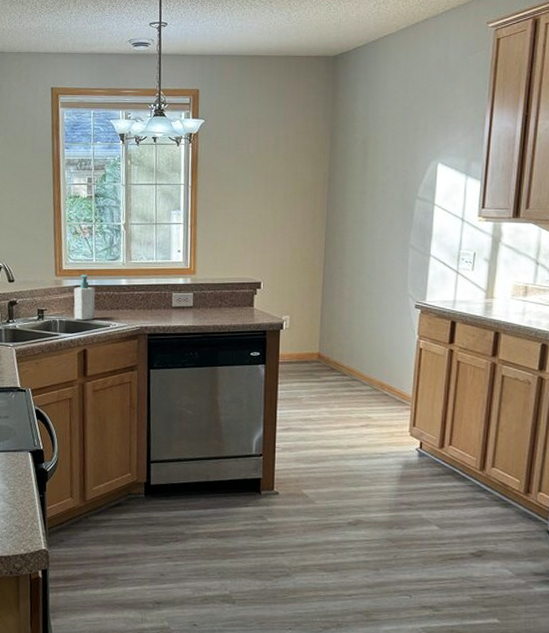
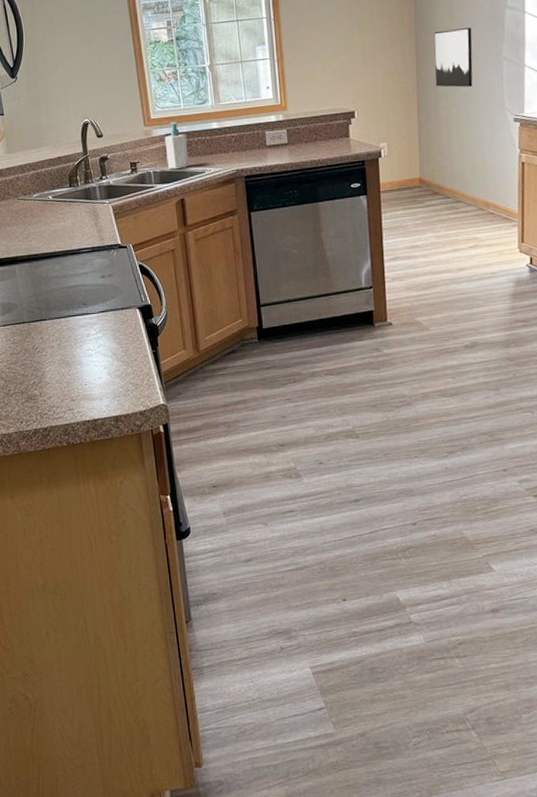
wall art: none [341,214,381,270] -> present [434,27,473,88]

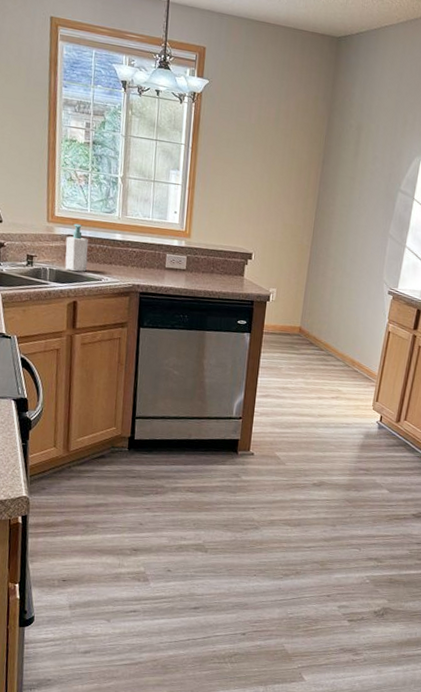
wall art: present [434,27,473,88] -> none [327,197,367,255]

